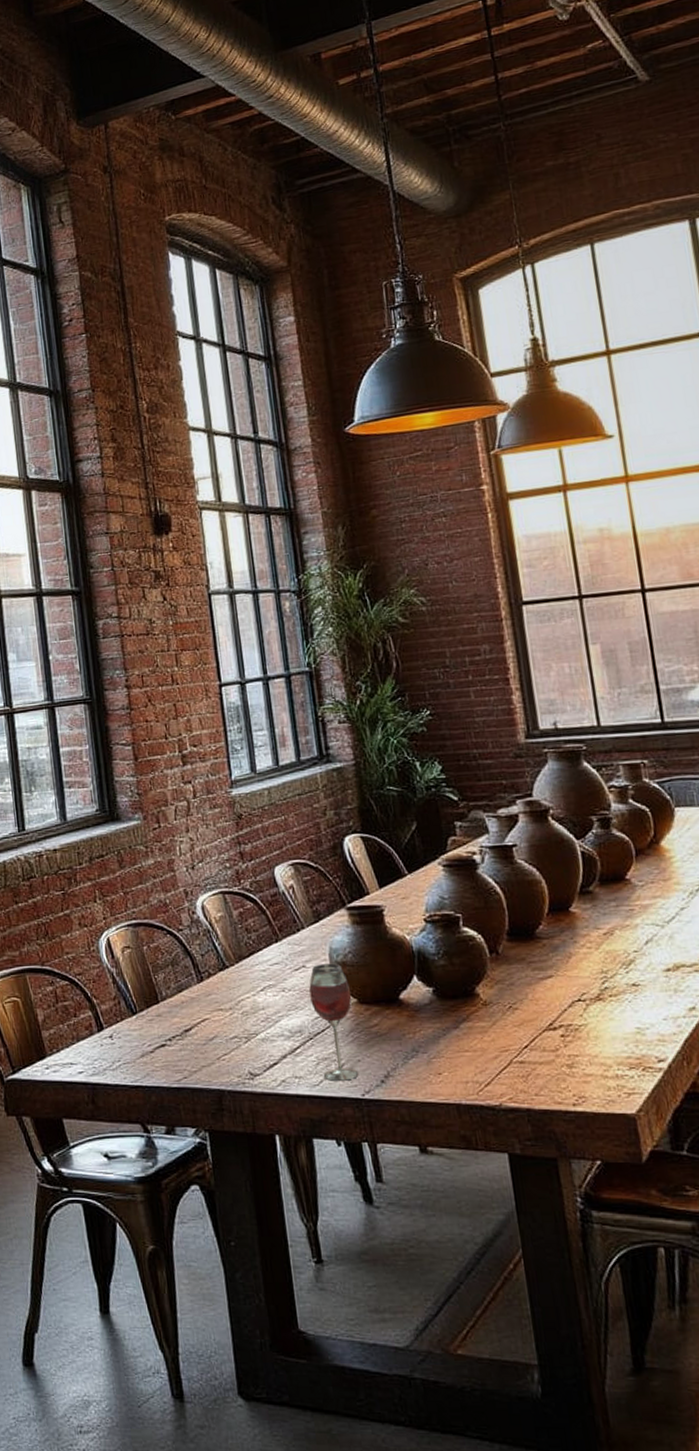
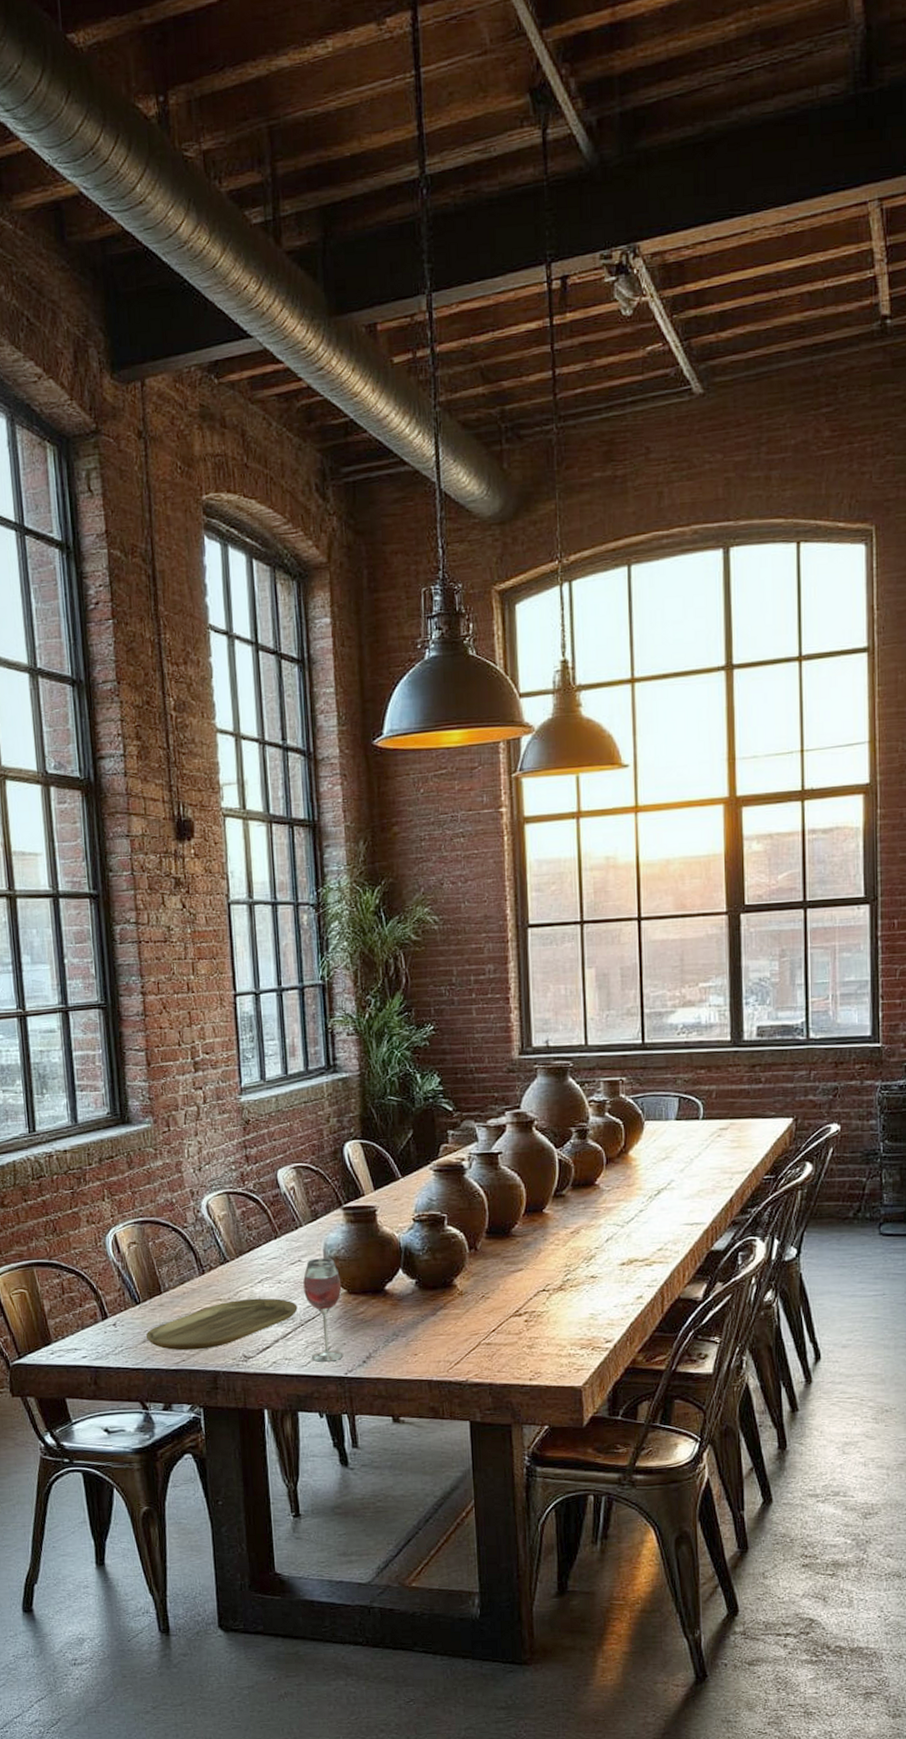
placemat: none [144,1008,305,1066] -> present [145,1298,298,1351]

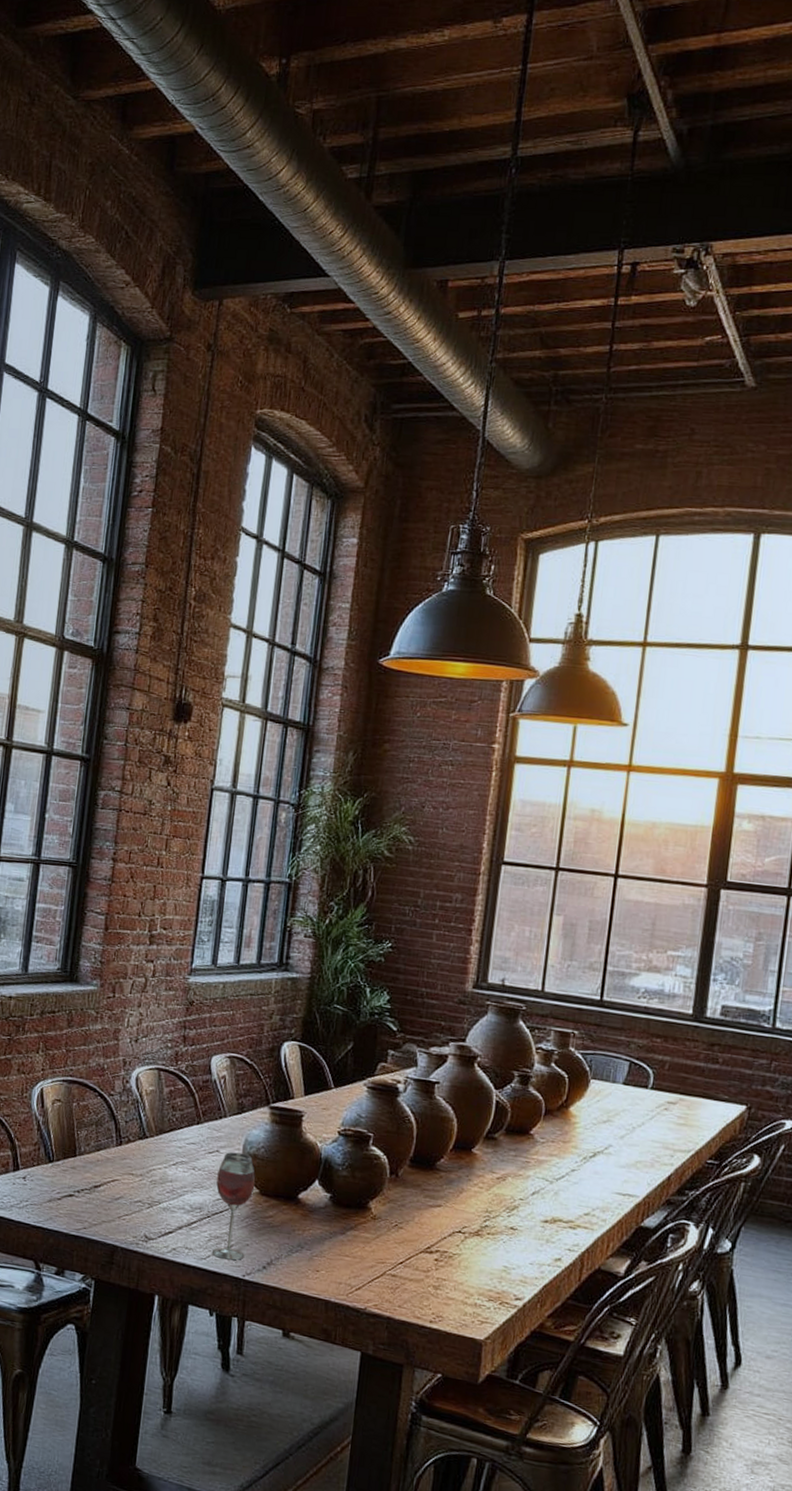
placemat: present [145,1298,298,1351] -> none [52,1177,207,1222]

